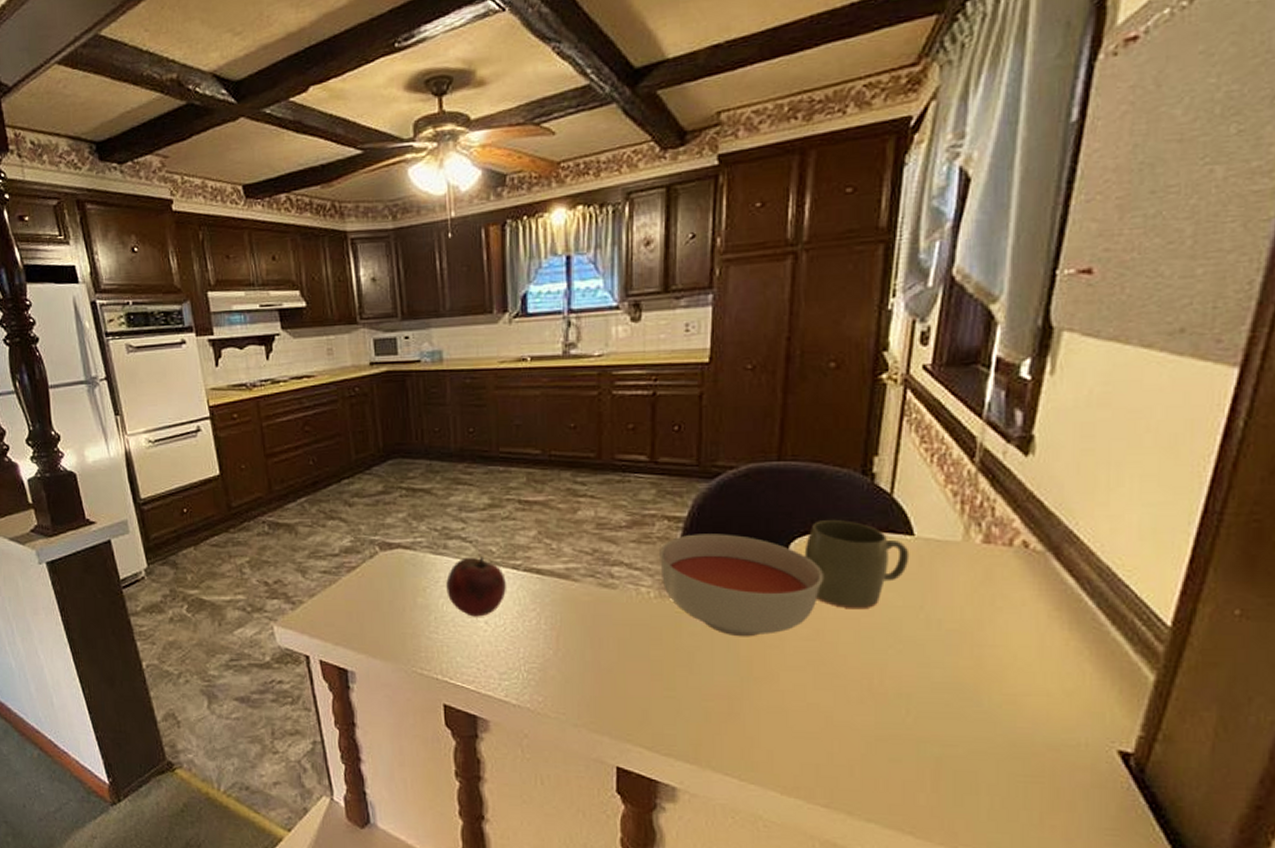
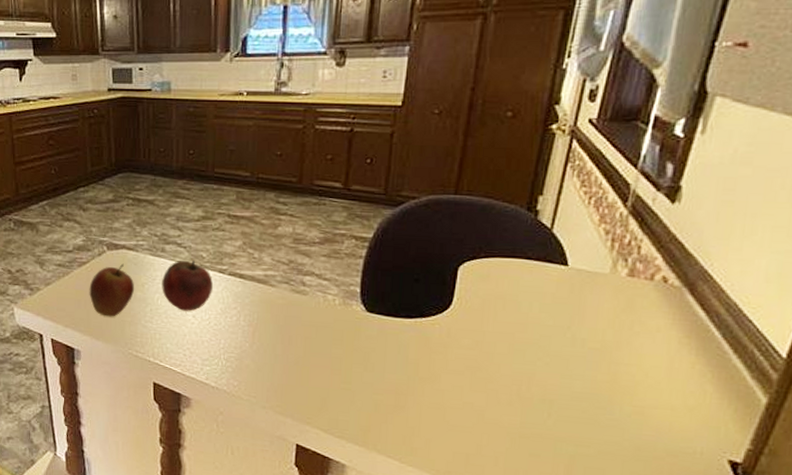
fruit: none [361,565,415,630] -> present [89,263,135,317]
bowl: present [660,534,824,637] -> none [345,253,487,343]
mug: present [804,520,910,610] -> none [471,248,563,326]

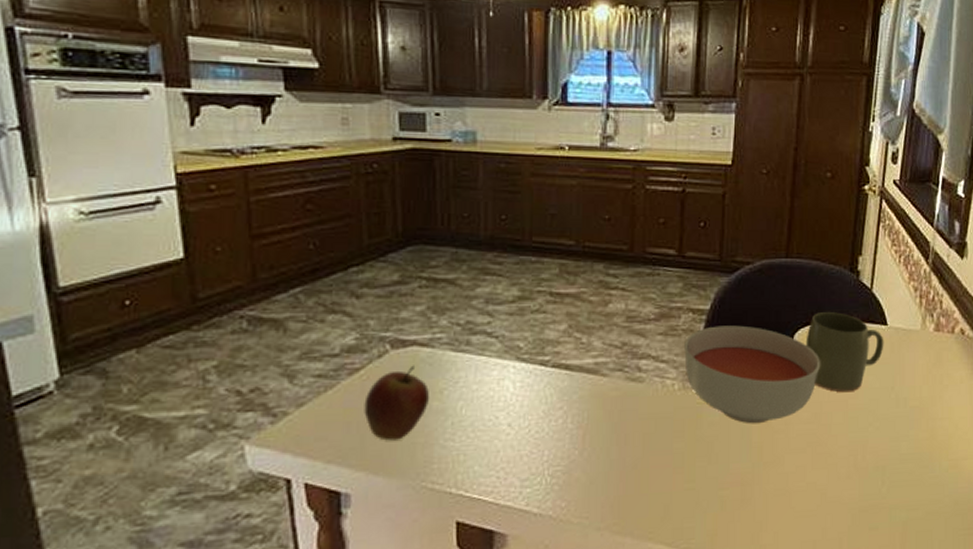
fruit: present [162,260,213,311] -> none [467,353,533,420]
bowl: none [345,253,487,343] -> present [684,325,821,424]
mug: none [471,248,563,326] -> present [805,312,884,393]

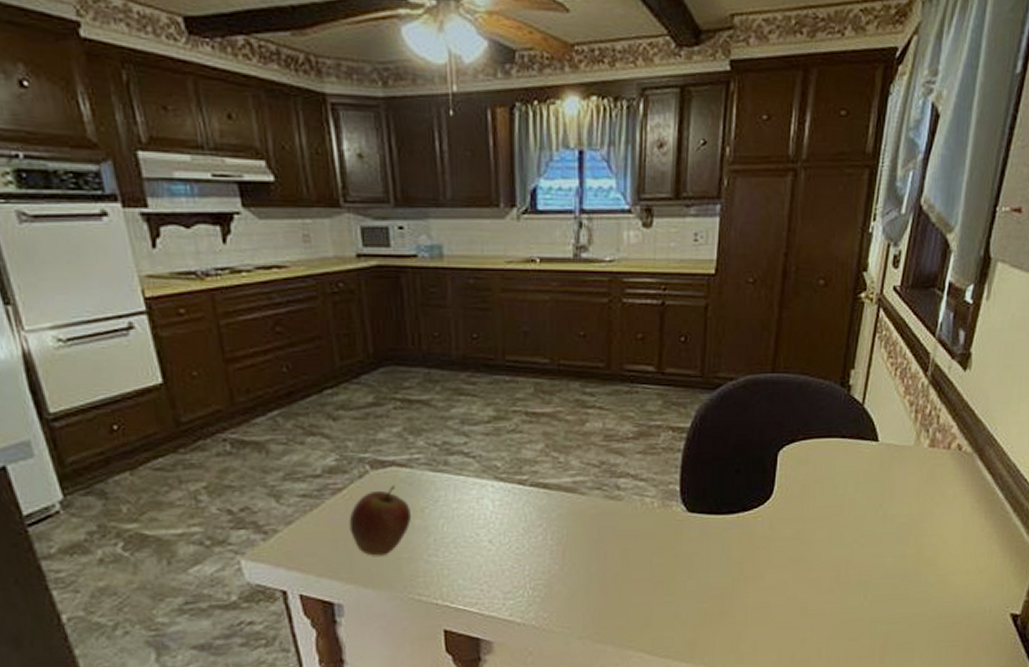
bowl: present [684,325,821,424] -> none [664,443,806,541]
mug: present [805,312,884,393] -> none [790,429,874,510]

